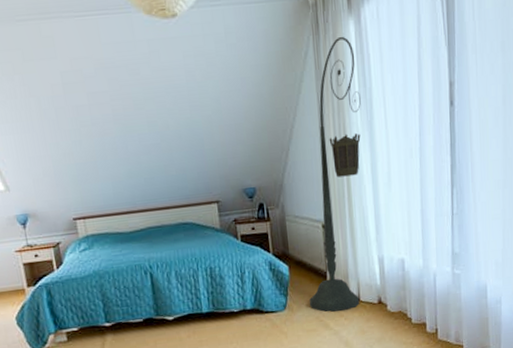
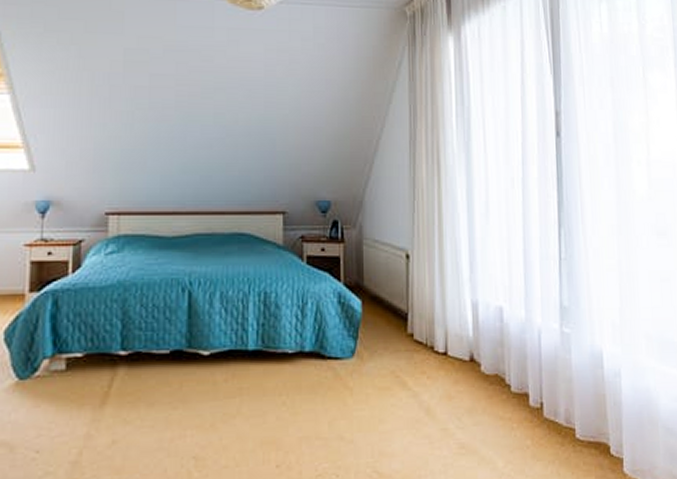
floor lamp: present [309,36,361,312] -> none [383,50,458,366]

